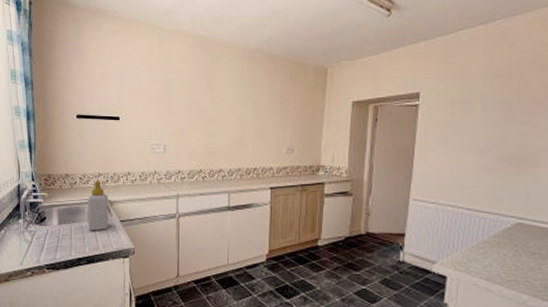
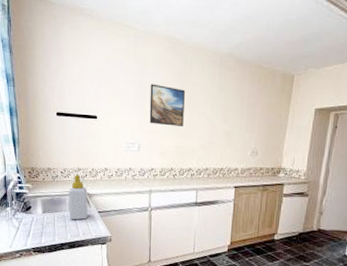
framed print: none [175,82,213,125] -> present [149,84,185,126]

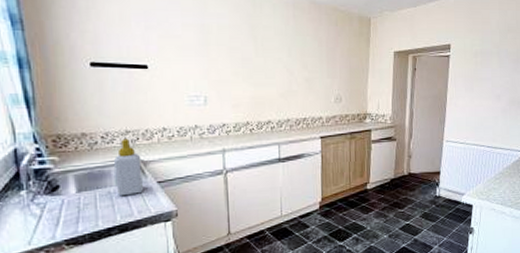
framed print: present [149,84,185,126] -> none [214,27,257,74]

